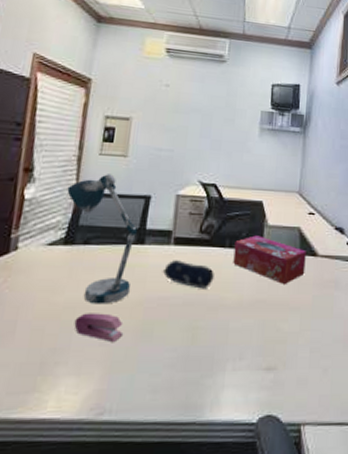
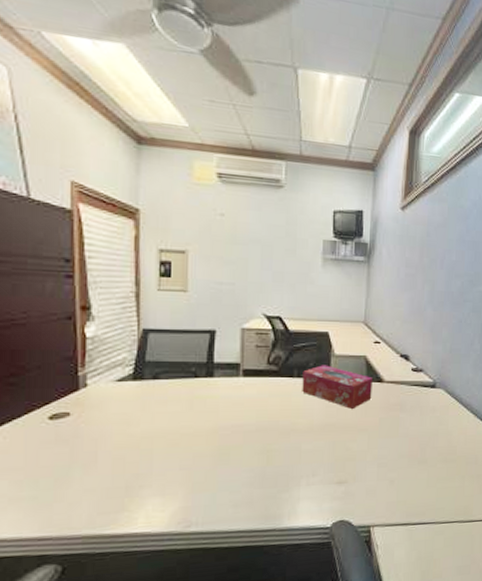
desk lamp: present [67,174,138,304] -> none [129,310,206,434]
stapler: present [74,313,123,343] -> none [153,441,201,467]
pencil case: present [162,260,214,289] -> none [233,391,284,416]

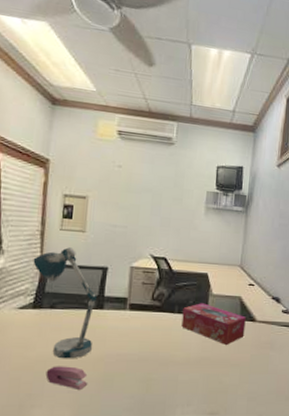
desk lamp: none [129,310,206,434] -> present [33,247,98,359]
stapler: none [153,441,201,467] -> present [45,366,88,391]

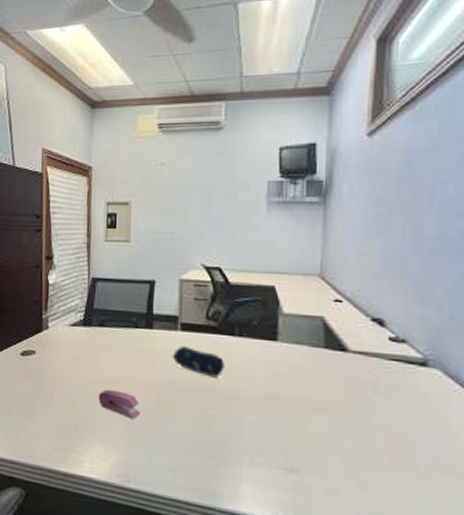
desk lamp: present [33,247,98,359] -> none [81,259,146,384]
pencil case: none [119,323,165,348] -> present [171,346,225,378]
tissue box: present [181,303,246,346] -> none [244,324,333,382]

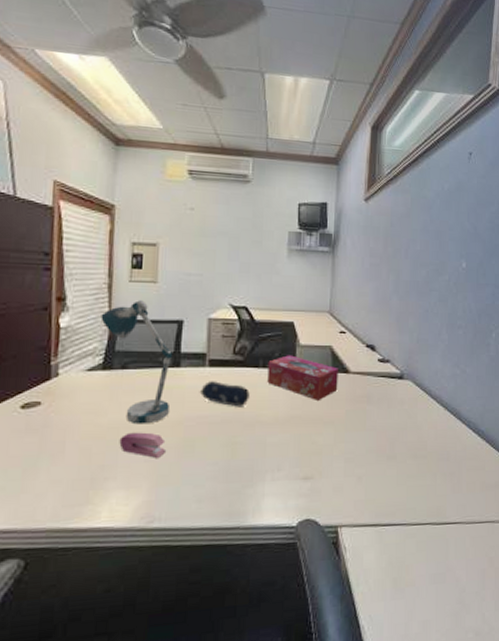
desk lamp: none [81,259,146,384] -> present [101,300,173,425]
tissue box: none [244,324,333,382] -> present [267,355,338,402]

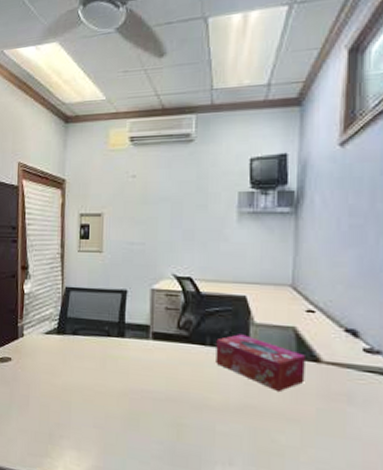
desk lamp: present [101,300,173,425] -> none [55,269,118,391]
stapler: present [119,432,166,459] -> none [71,396,112,427]
pencil case: present [199,381,250,407] -> none [143,355,196,387]

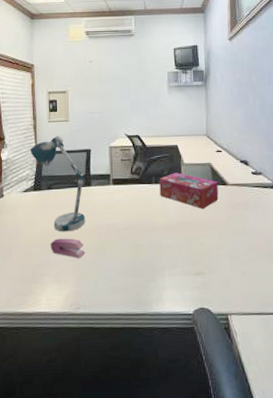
desk lamp: none [55,269,118,391] -> present [30,136,85,232]
stapler: none [71,396,112,427] -> present [50,238,85,259]

